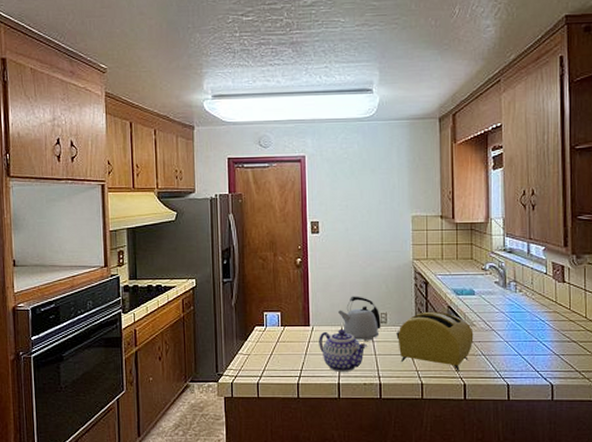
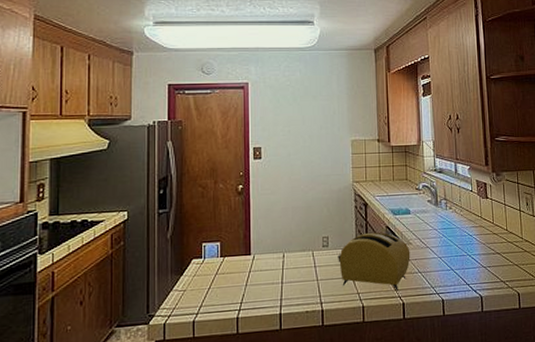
teapot: present [319,330,367,372] -> none [260,256,309,302]
kettle: present [338,296,381,341] -> none [280,220,323,267]

